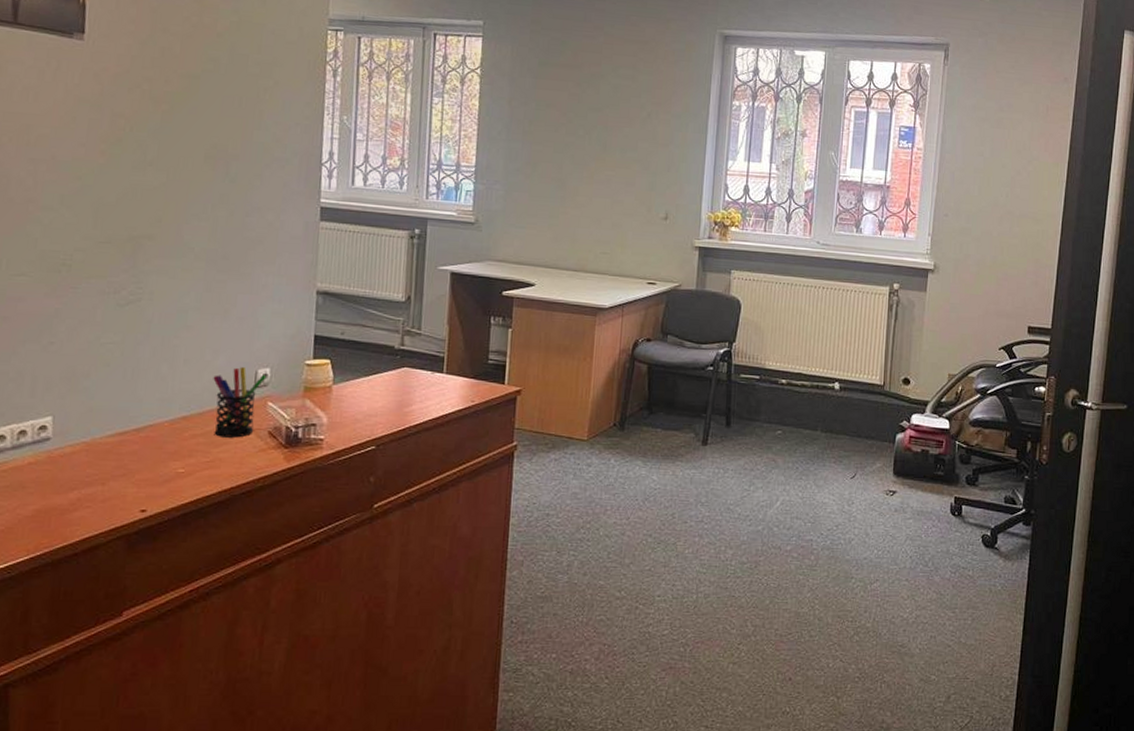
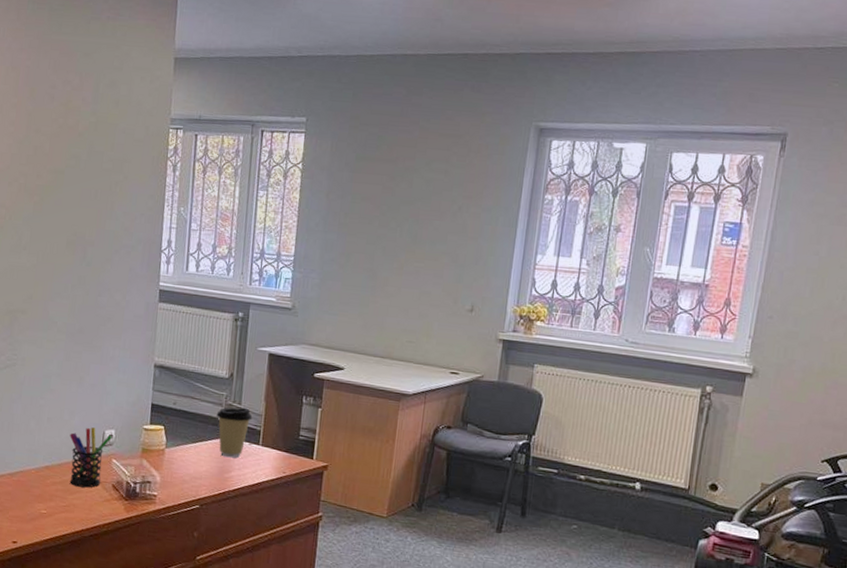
coffee cup: none [392,333,435,390] -> present [216,407,253,458]

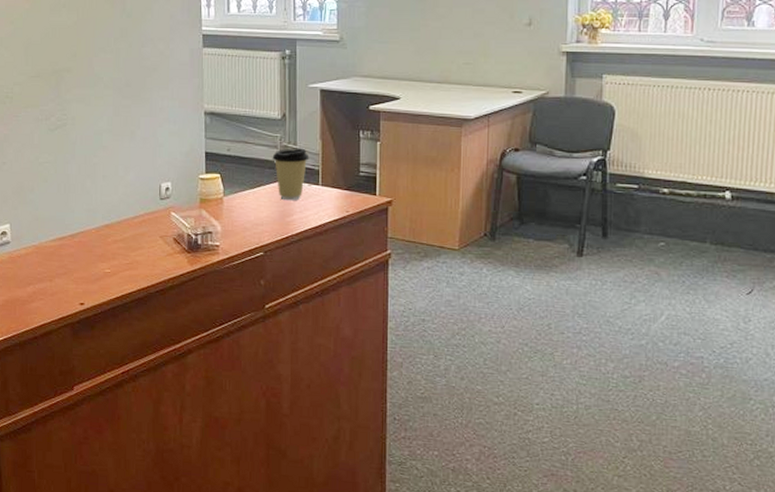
pen holder: present [69,427,112,488] -> none [126,182,169,243]

